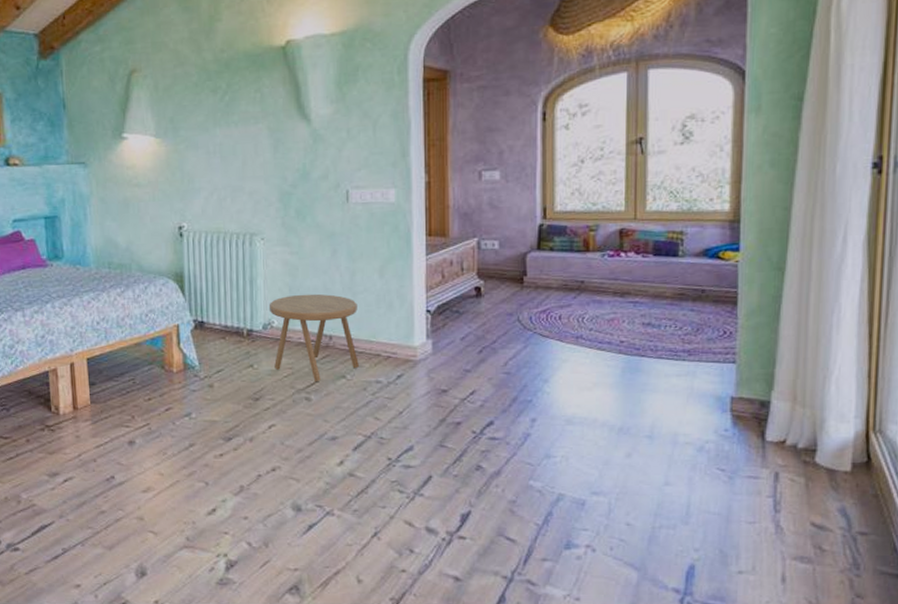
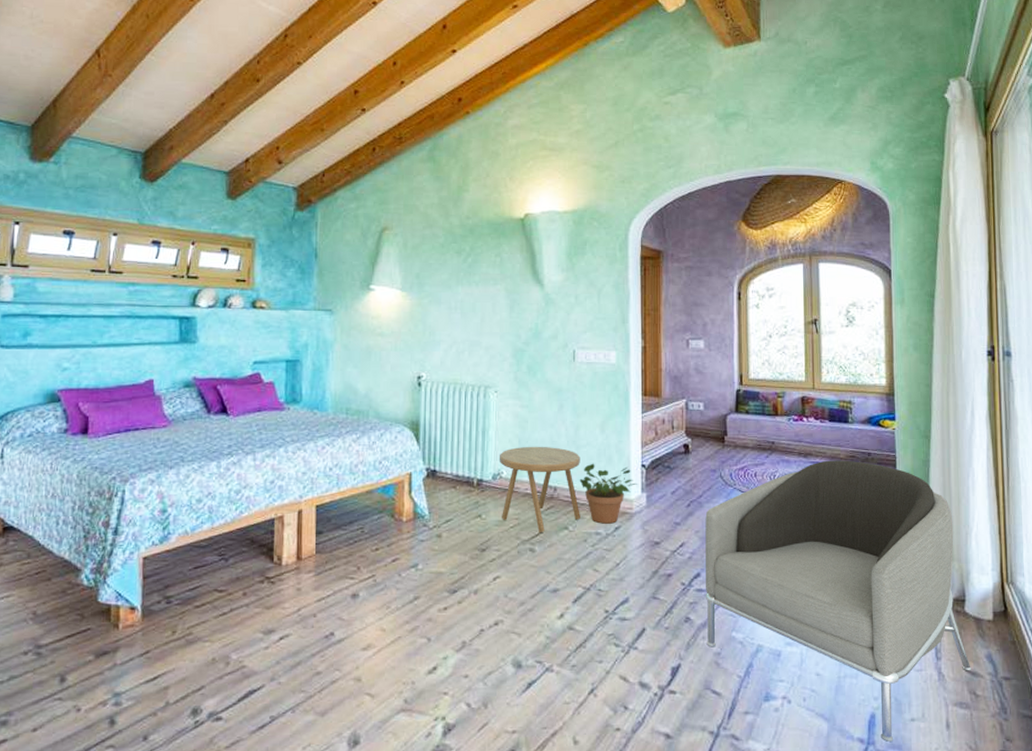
potted plant: none [357,310,421,372] -> present [579,463,637,524]
armchair: none [498,298,818,593] -> present [705,460,971,742]

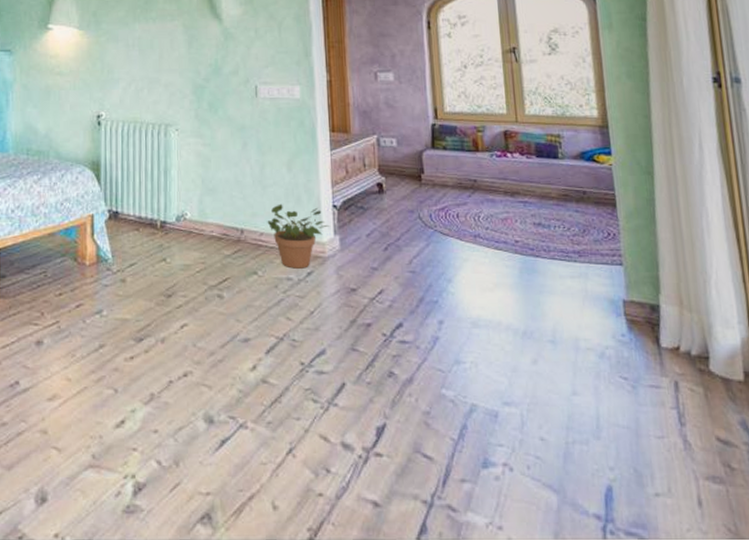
side table: present [499,446,580,534] -> none [182,186,270,279]
armchair: present [705,460,971,742] -> none [405,199,723,519]

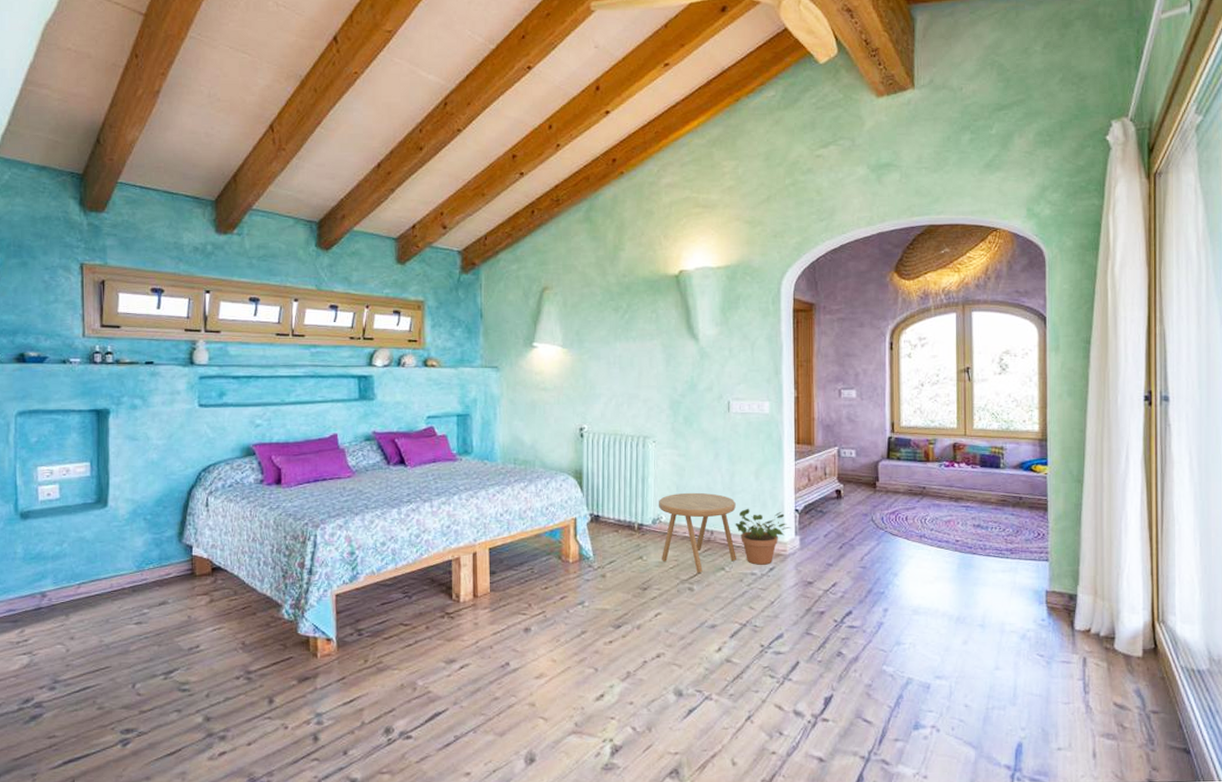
side table: none [182,186,270,279] -> present [658,492,736,574]

